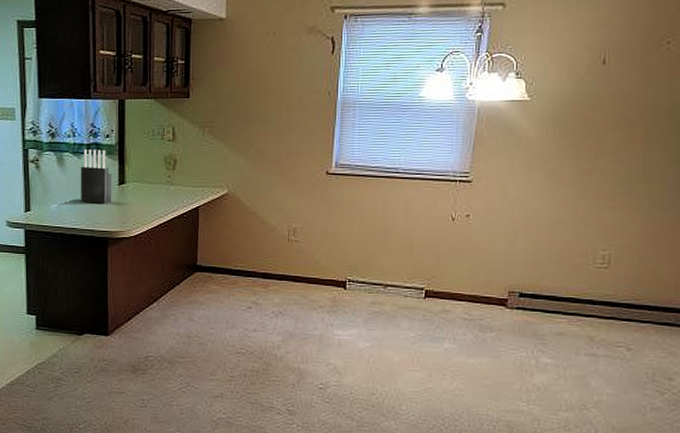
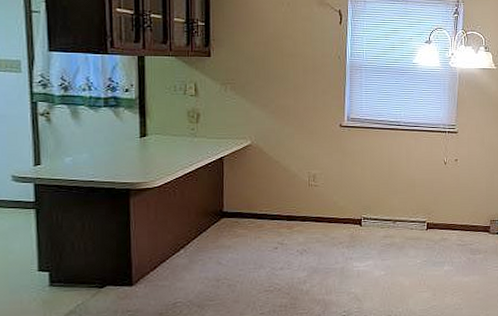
knife block: present [81,148,112,203] -> none [98,102,133,156]

